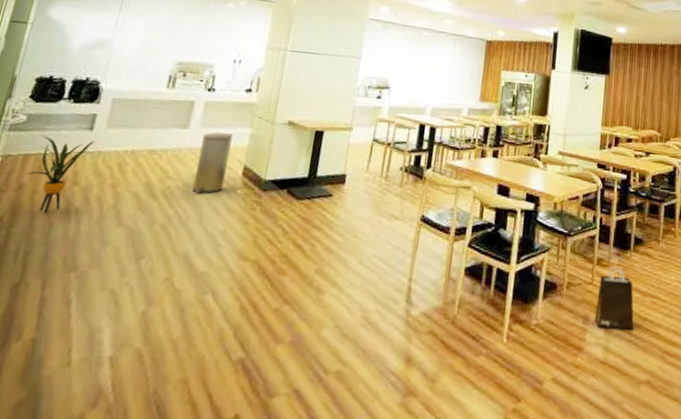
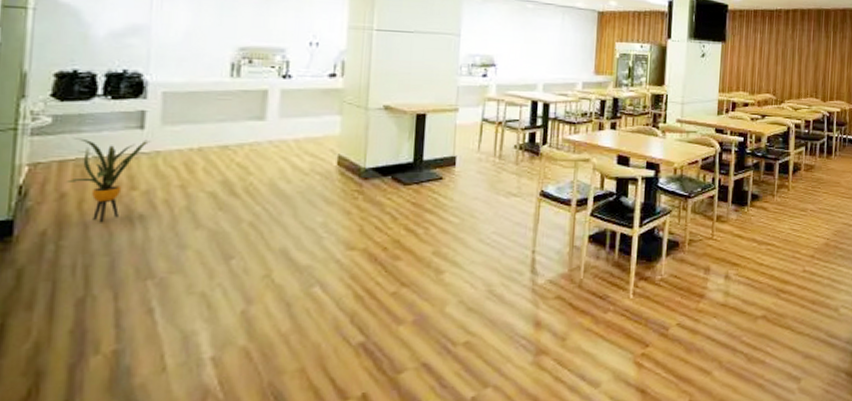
pedal bin: present [192,132,233,194] -> none [280,122,320,188]
shopping bag: present [594,266,634,331] -> none [715,221,751,277]

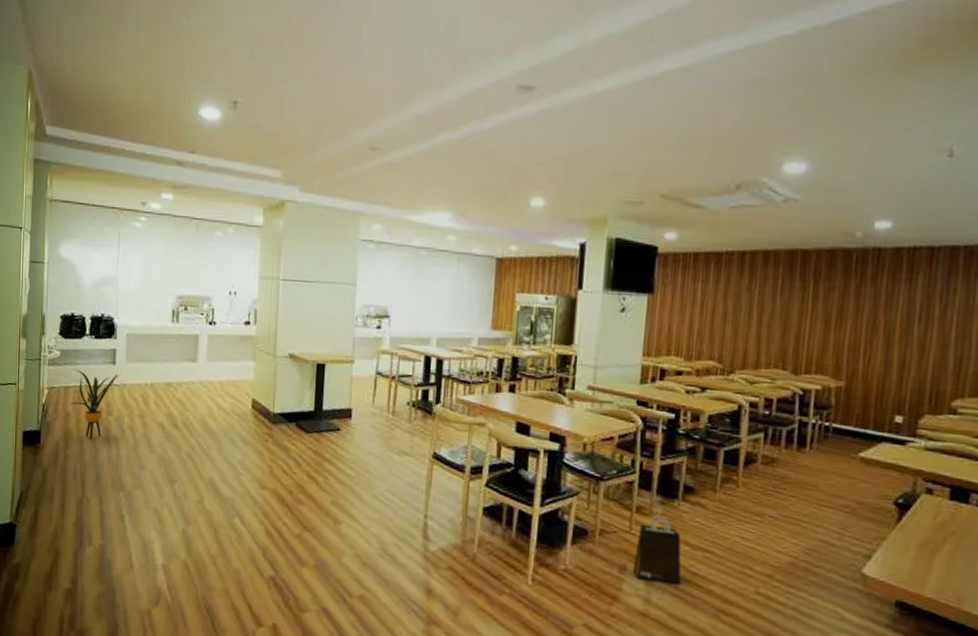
shopping bag: none [715,221,751,277] -> present [632,515,682,586]

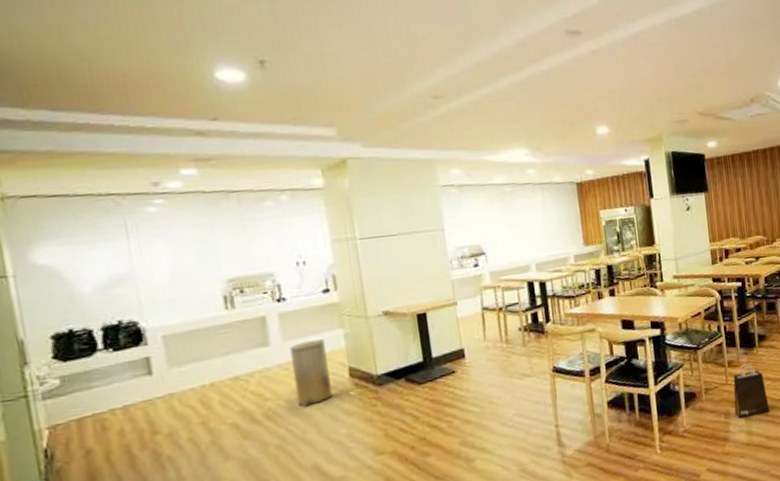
house plant: present [69,369,120,440] -> none [86,384,162,471]
pedal bin: none [208,365,238,425] -> present [289,339,332,408]

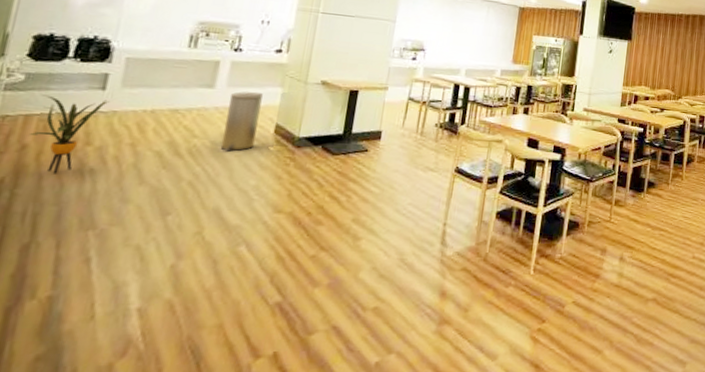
house plant: none [86,384,162,471] -> present [28,95,110,174]
shopping bag: present [733,363,770,419] -> none [611,205,645,259]

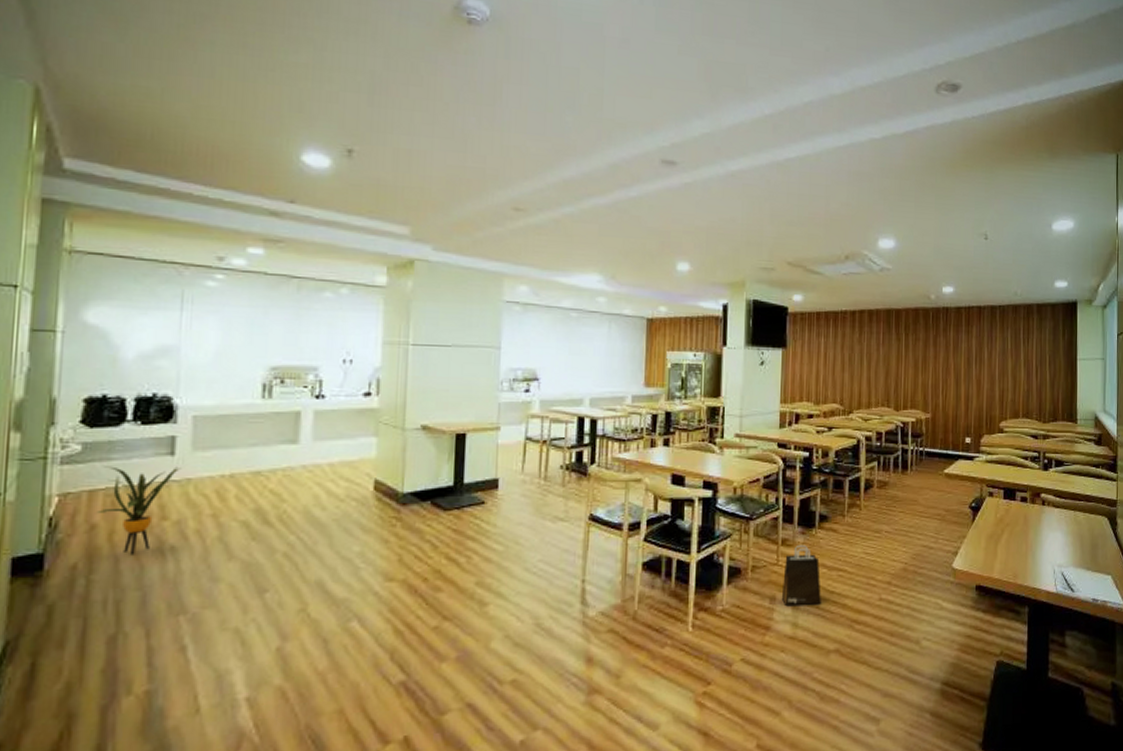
pedal bin: present [220,91,263,151] -> none [314,445,355,515]
shopping bag: none [611,205,645,259] -> present [781,544,821,607]

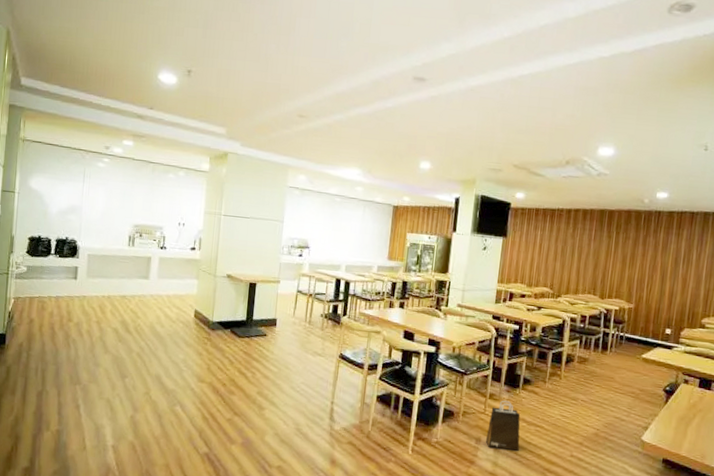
house plant: present [96,466,181,555] -> none [33,282,80,342]

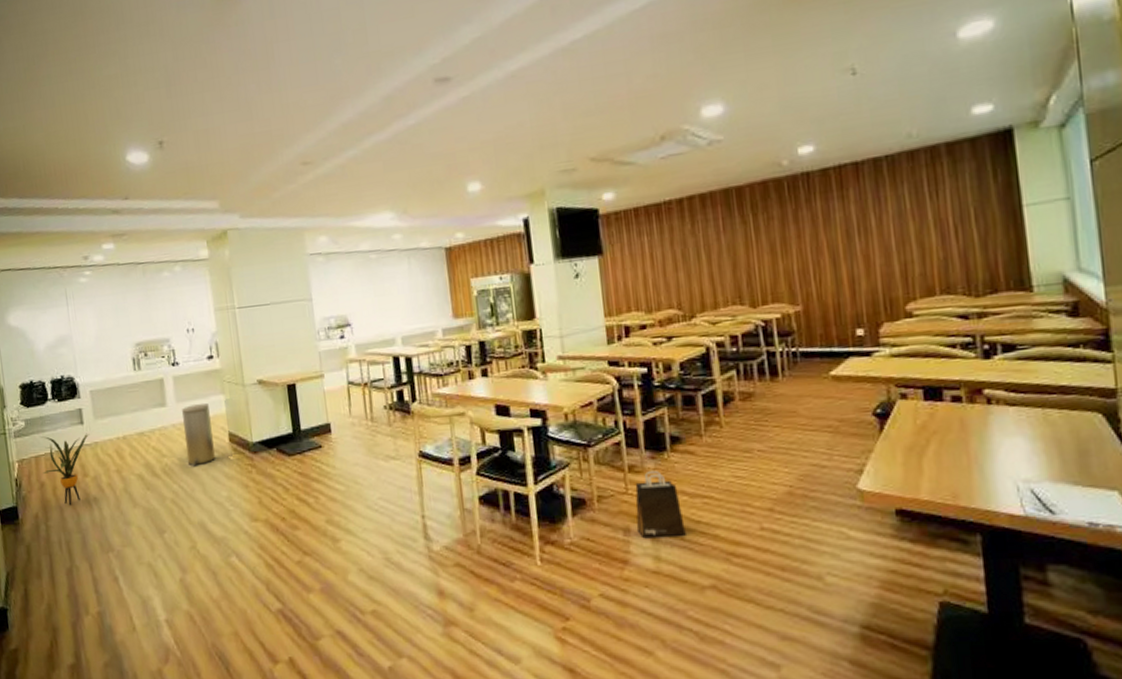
house plant: none [33,282,80,342] -> present [41,433,90,506]
pedal bin: none [157,282,184,331] -> present [181,403,215,467]

